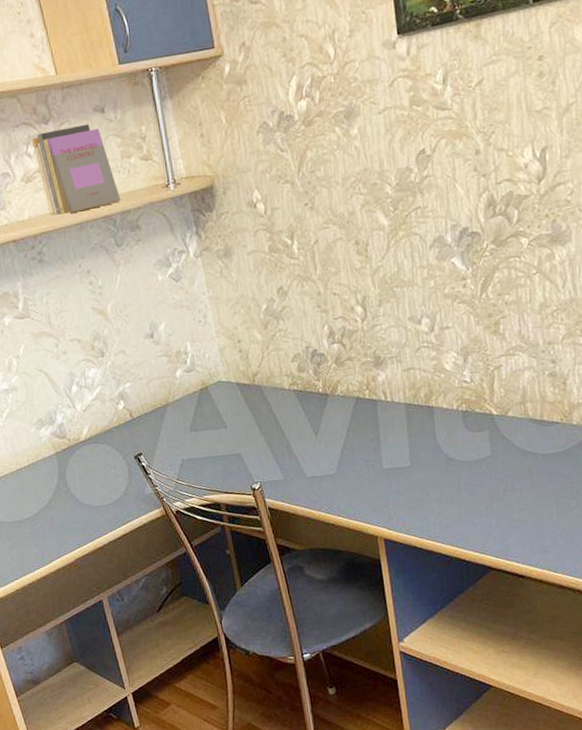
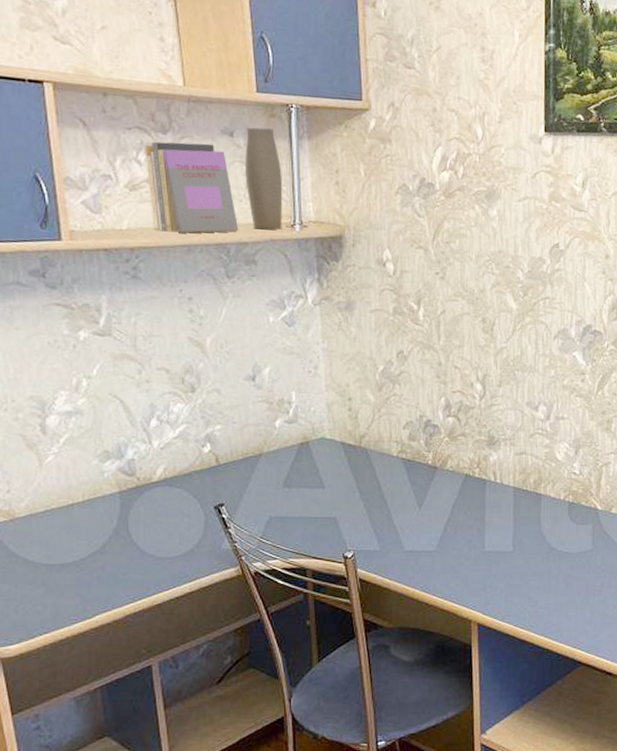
vase: none [115,96,158,196] -> present [244,127,283,230]

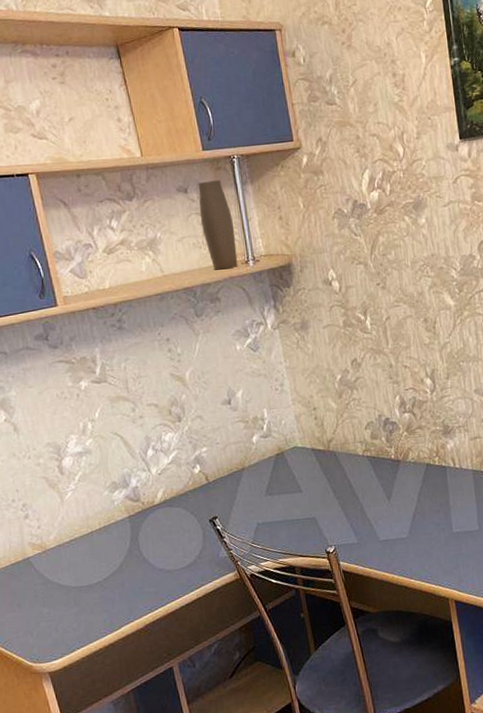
books: present [145,141,239,234] -> none [116,202,202,285]

